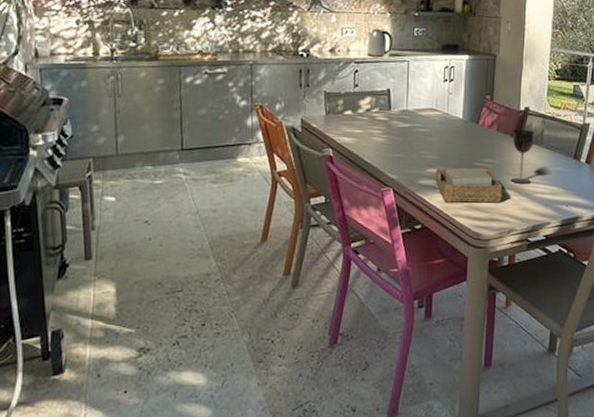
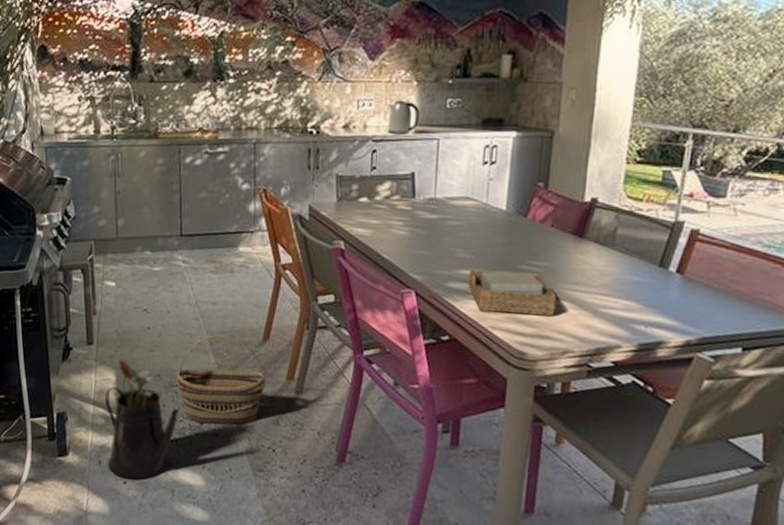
watering can: none [103,270,180,389] -> present [104,358,178,480]
basket: none [178,240,264,324] -> present [176,334,266,425]
wineglass: present [510,129,535,185] -> none [567,225,605,296]

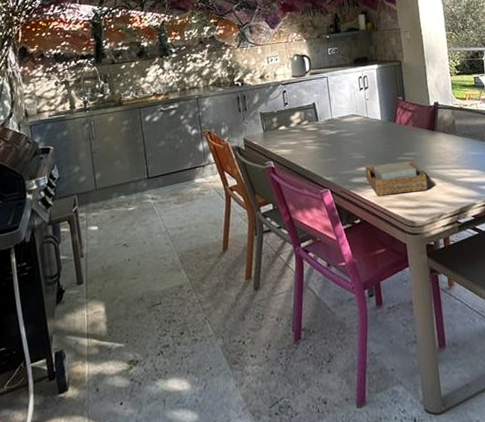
watering can: present [104,358,178,480] -> none [96,291,162,401]
basket: present [176,334,266,425] -> none [157,252,230,333]

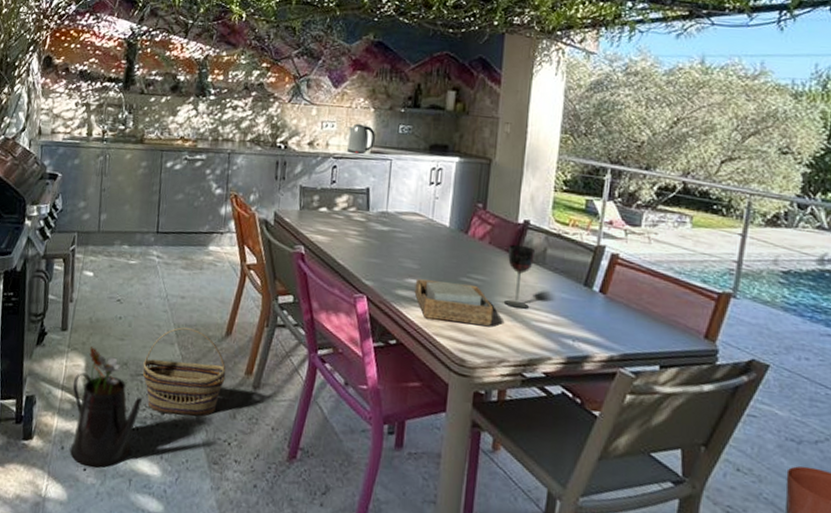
watering can: none [96,291,162,401] -> present [69,345,142,468]
basket: none [157,252,230,333] -> present [142,327,226,417]
wineglass: none [427,121,451,172] -> present [503,244,536,309]

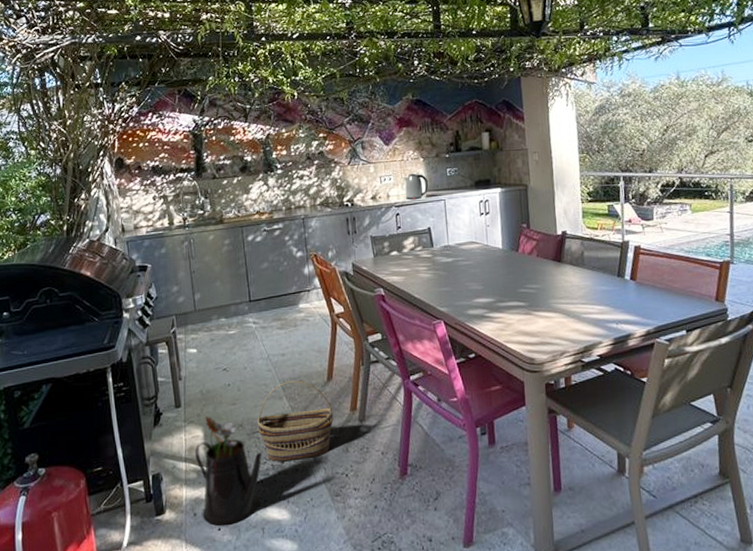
napkin holder: present [414,279,494,327] -> none [482,293,551,330]
wineglass: present [503,244,536,309] -> none [553,252,577,307]

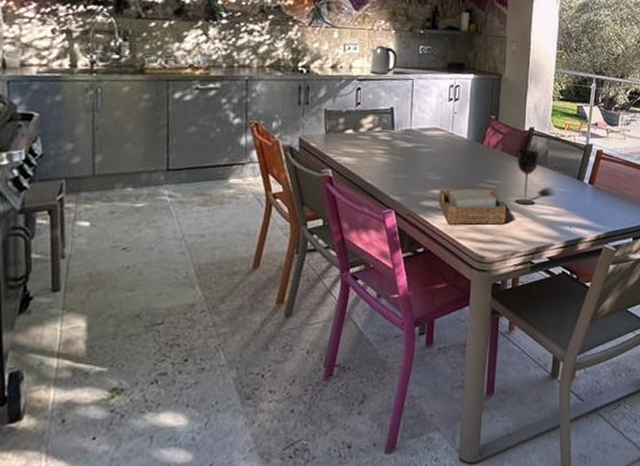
watering can: present [194,415,262,526] -> none [71,303,160,435]
basket: present [257,381,334,462] -> none [159,267,256,360]
napkin holder: none [482,293,551,330] -> present [438,188,507,225]
wineglass: none [553,252,577,307] -> present [514,149,540,206]

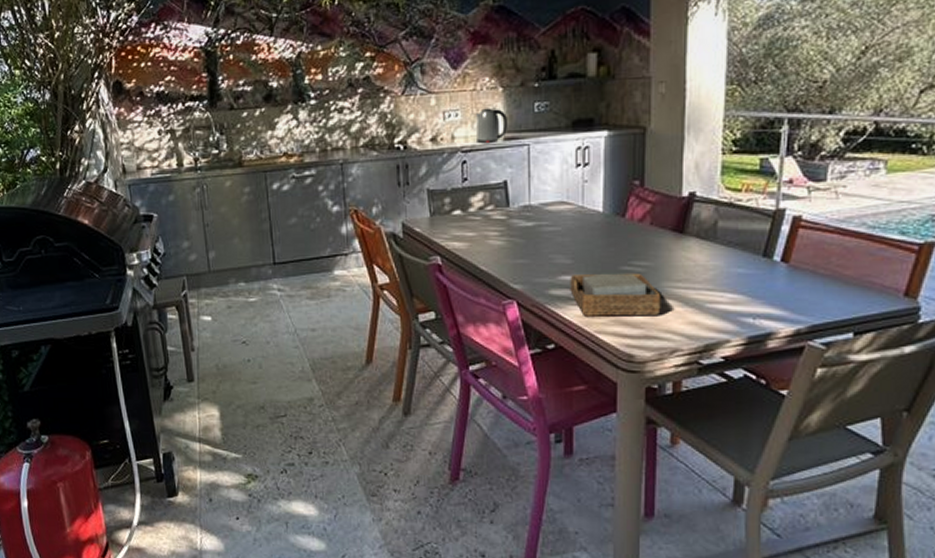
wineglass: present [514,149,540,206] -> none [671,221,705,293]

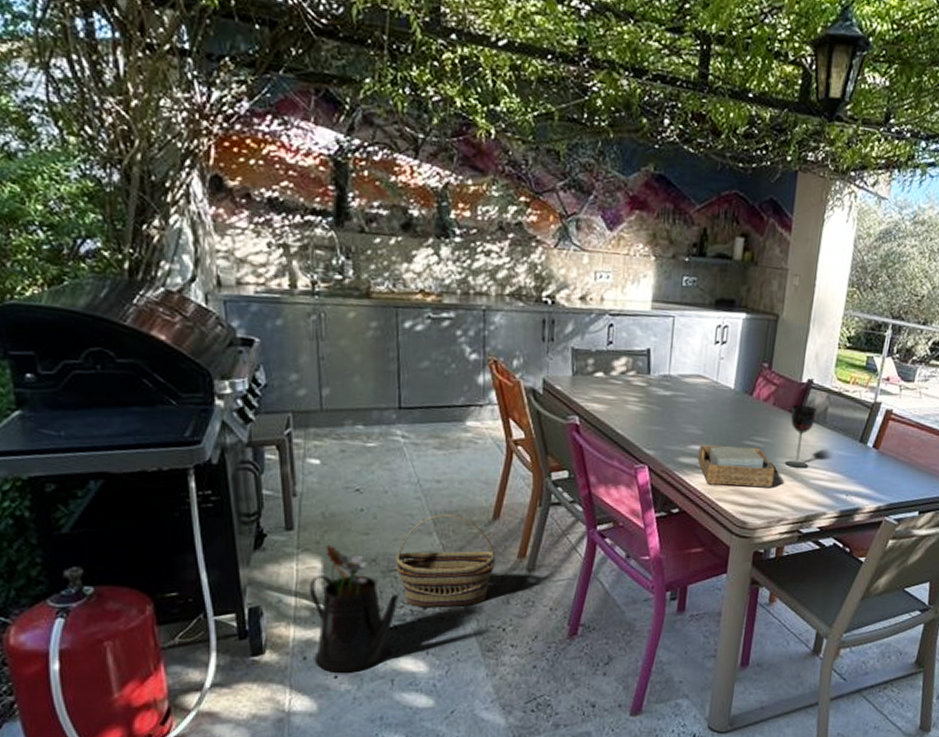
watering can: none [209,393,286,516] -> present [309,544,398,674]
basket: none [281,361,372,453] -> present [396,514,496,608]
kettle: present [476,108,507,144] -> none [625,274,656,311]
wineglass: none [671,221,705,293] -> present [784,404,818,469]

